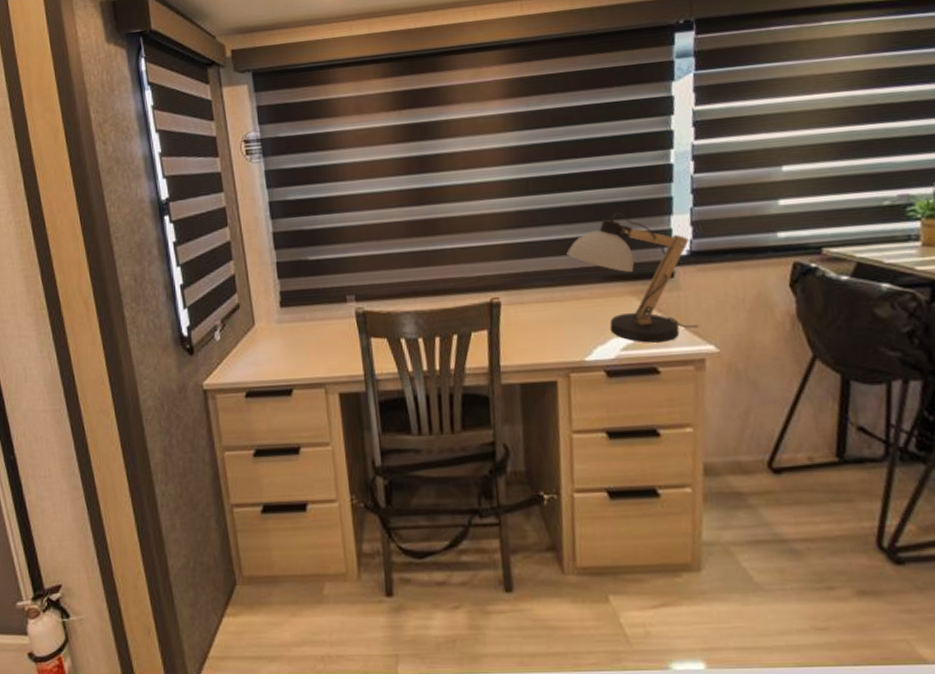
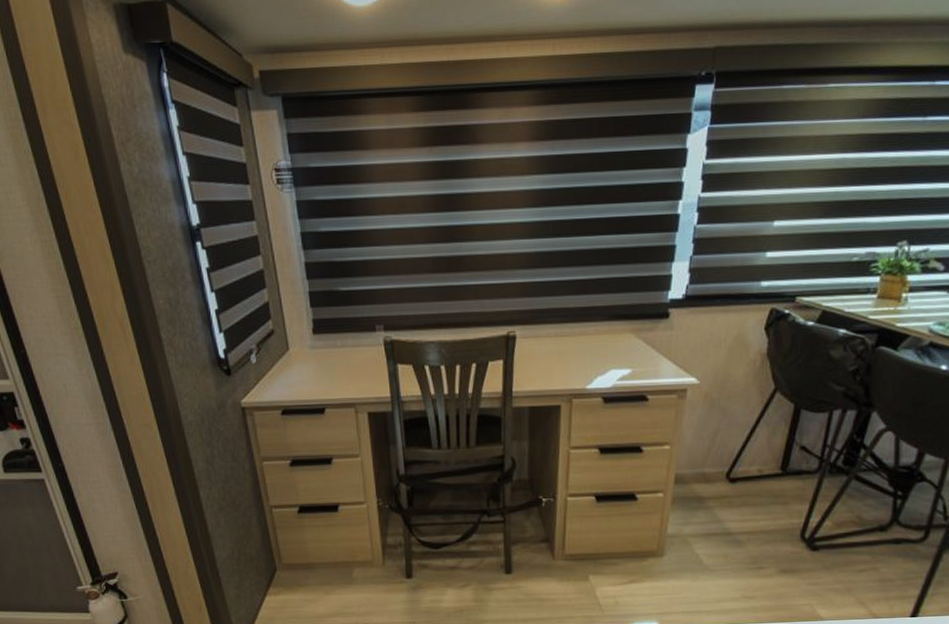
desk lamp: present [566,212,699,343] -> none [578,257,685,375]

